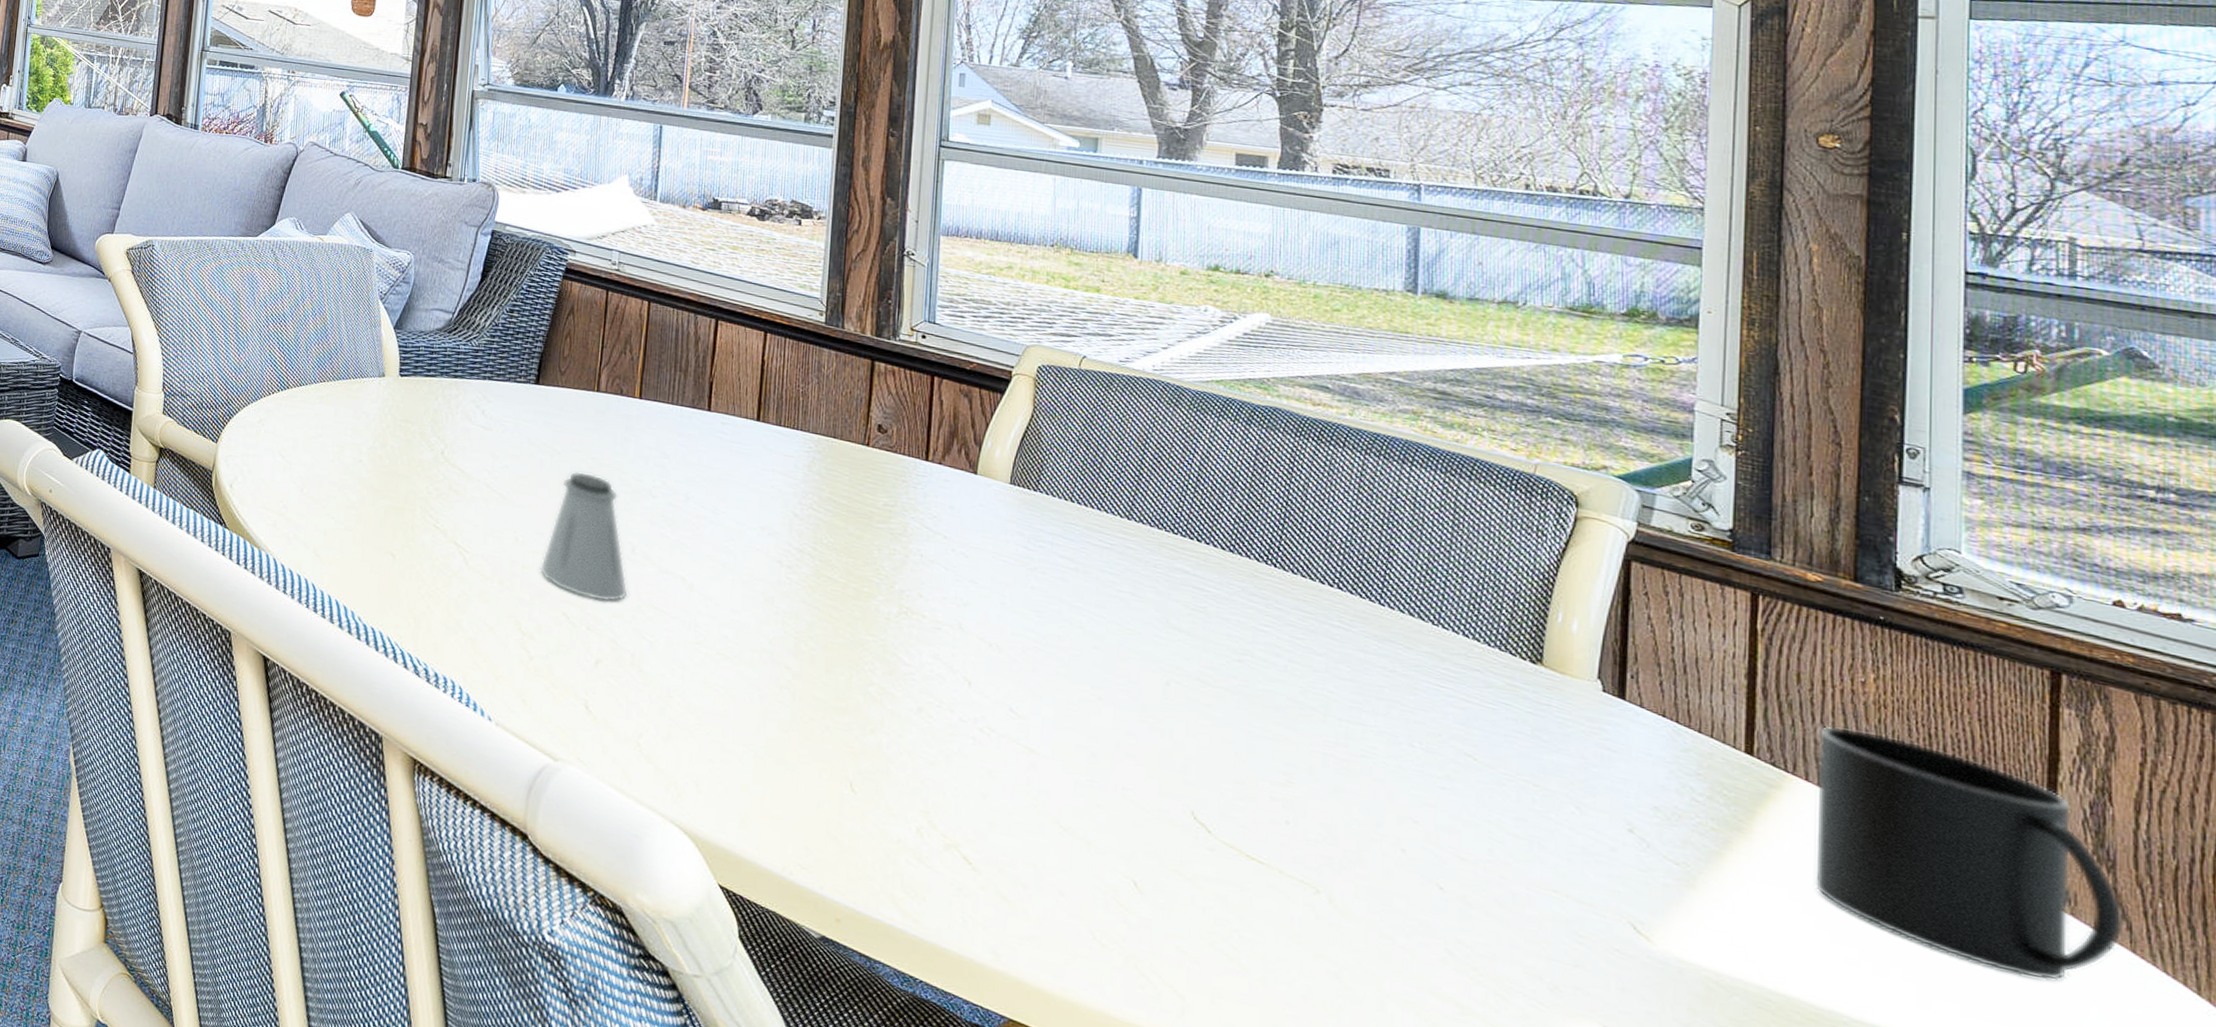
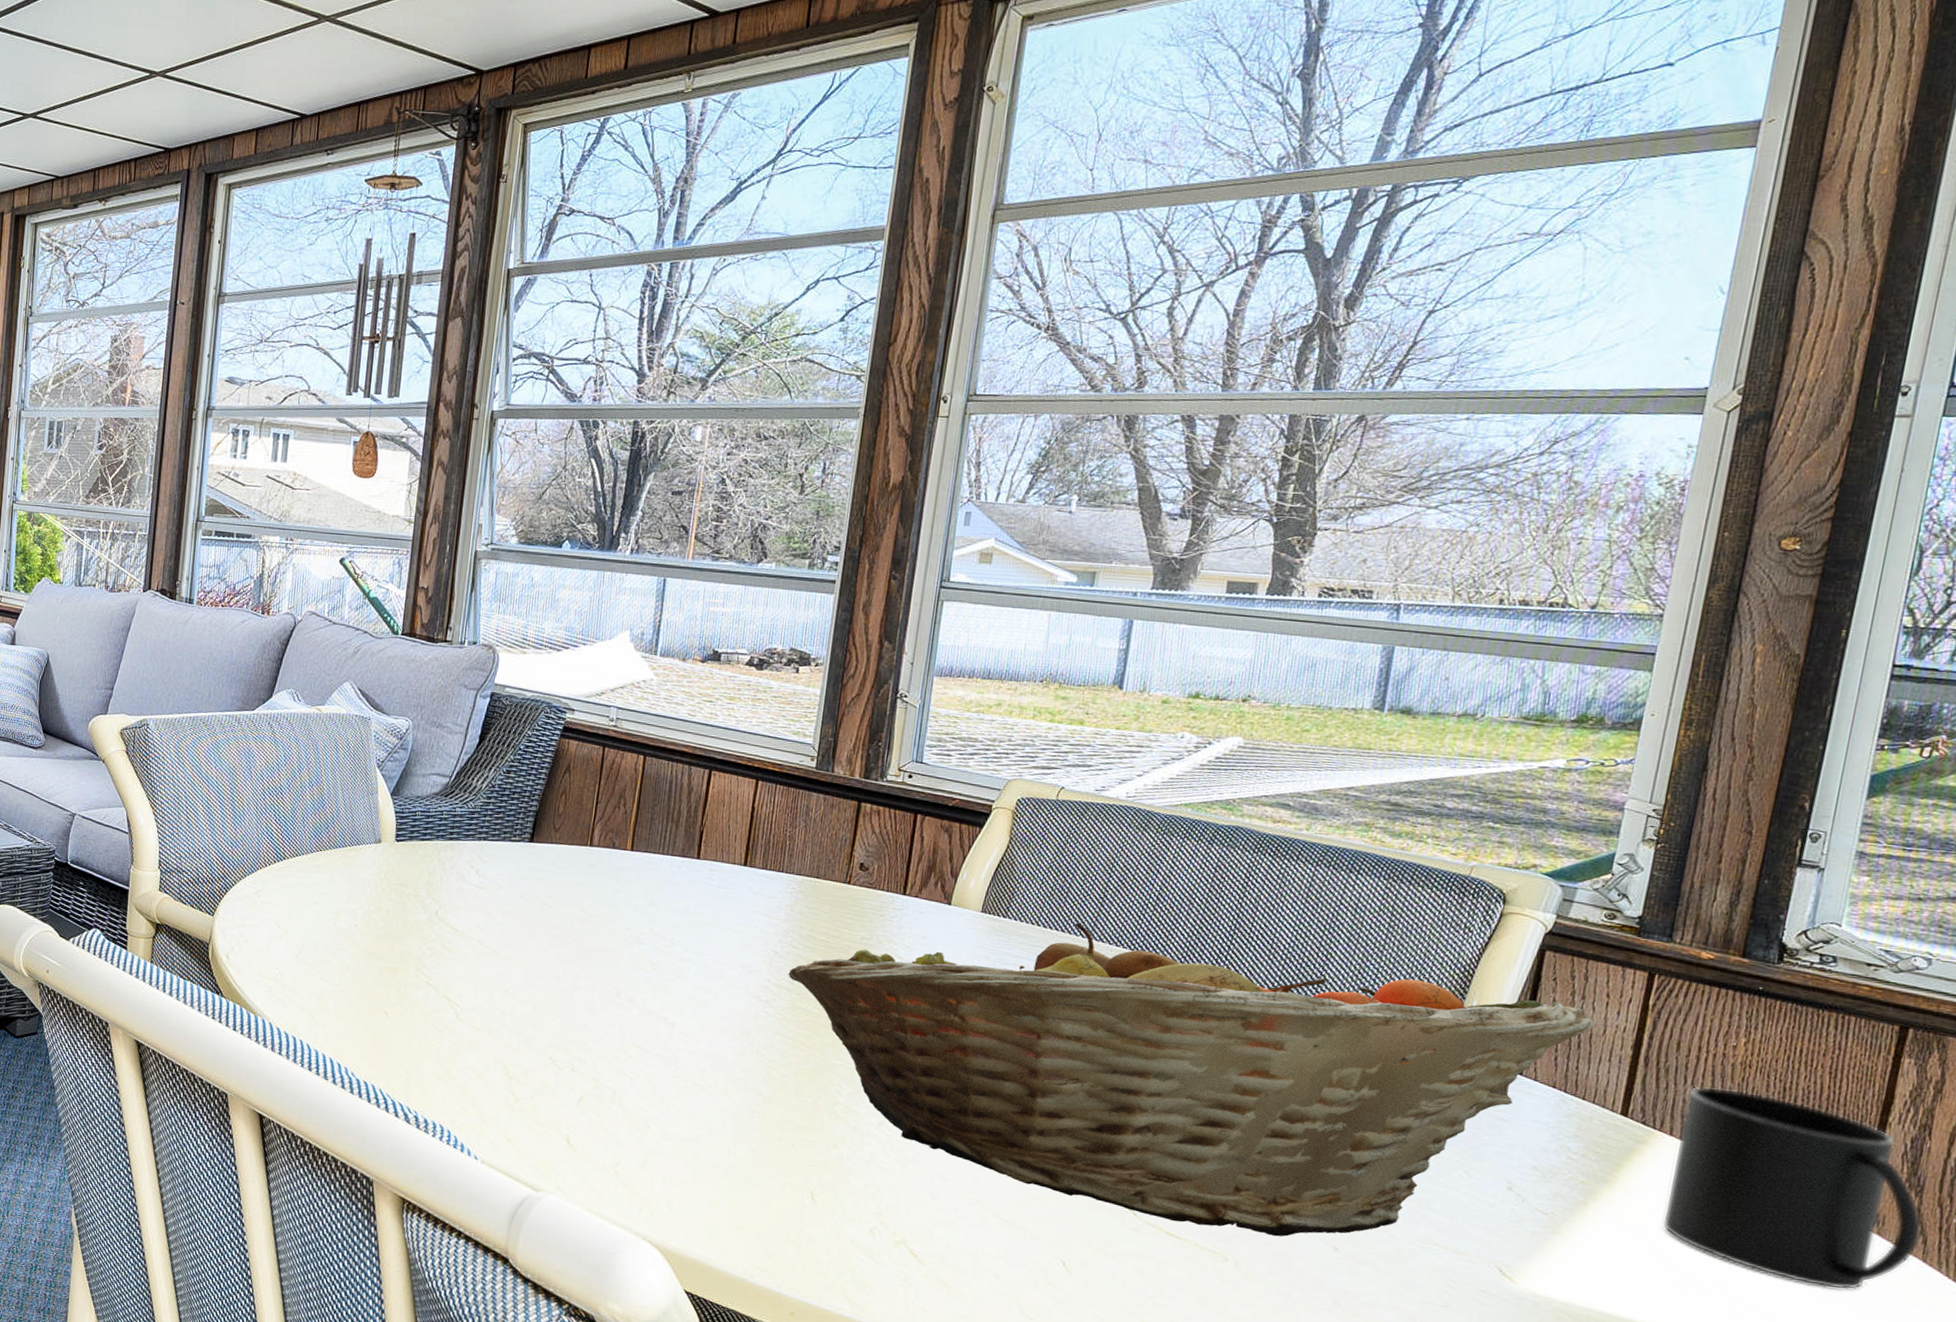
saltshaker: present [539,471,628,602] -> none [528,923,612,1044]
fruit basket: none [810,500,1700,871] -> present [788,922,1596,1237]

